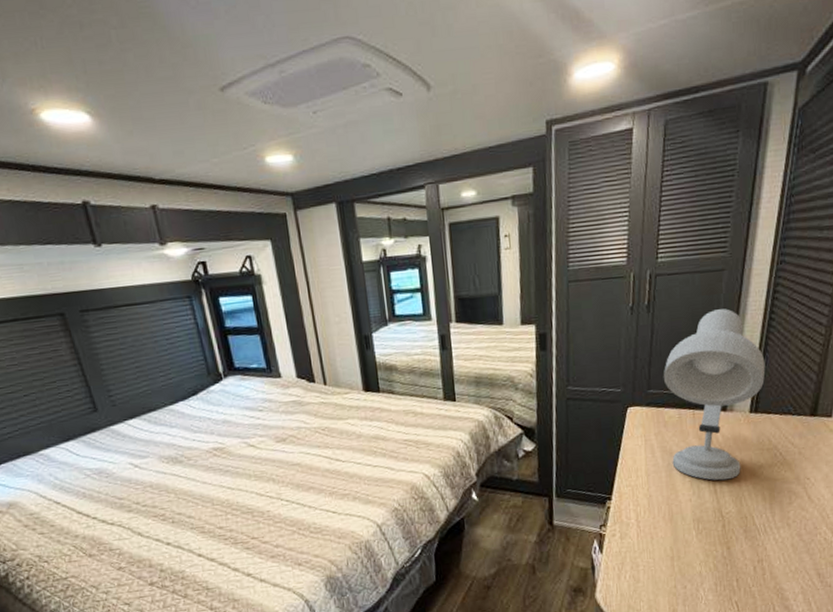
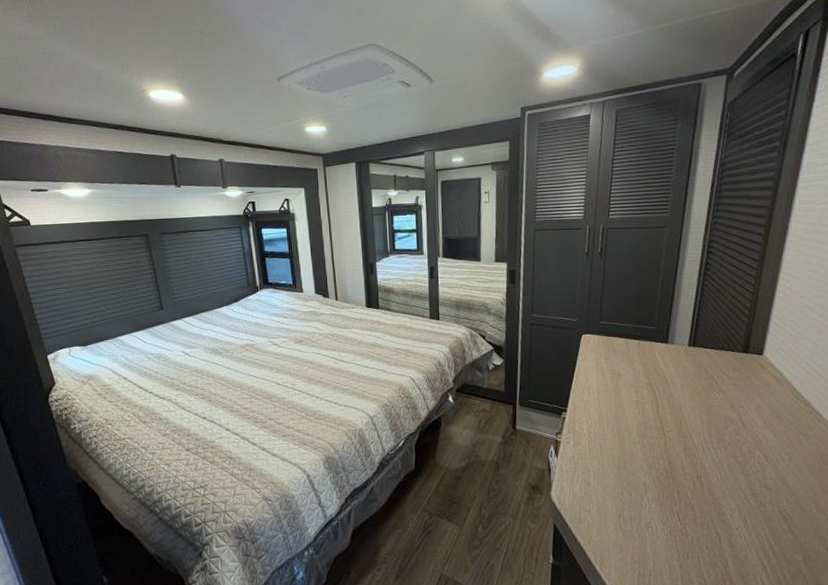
desk lamp: present [663,308,766,481] -> none [612,258,702,403]

